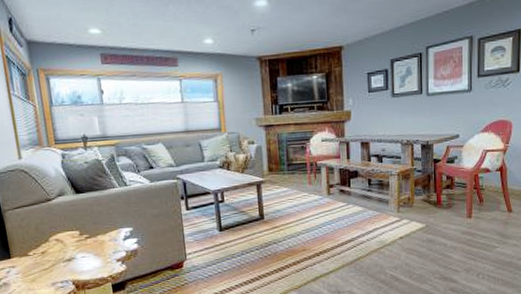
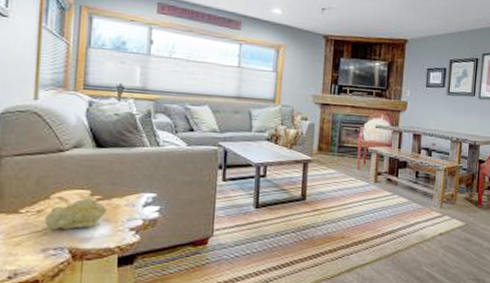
decorative stone: none [48,237,95,267] -> present [43,197,106,231]

